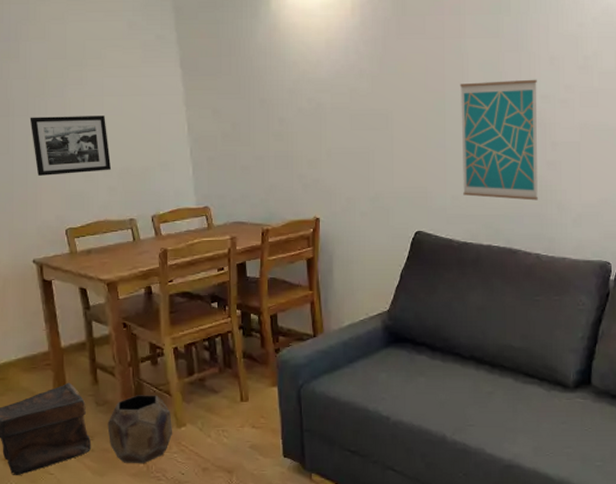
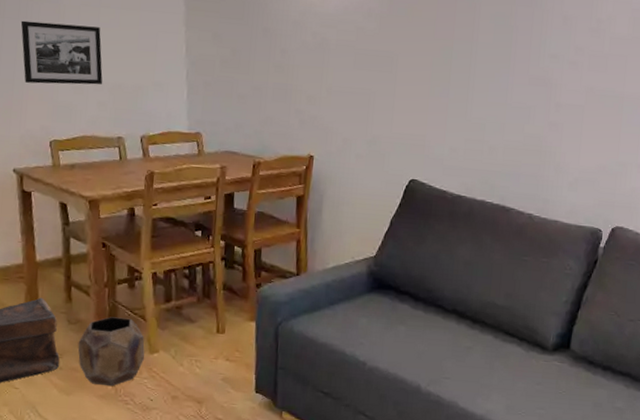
wall art: present [459,79,538,201] -> none [462,34,548,161]

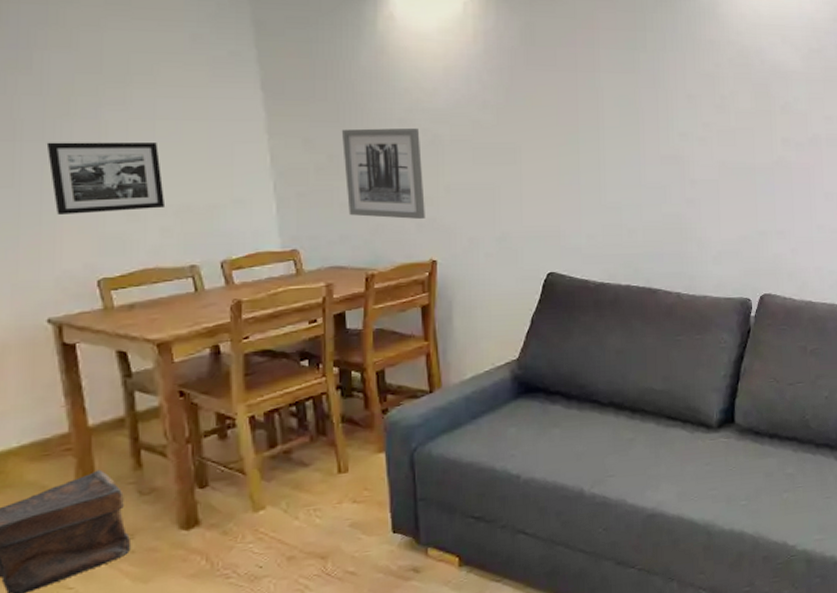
planter: present [78,317,145,387] -> none [155,475,248,563]
wall art: none [244,27,310,116] -> present [341,127,425,219]

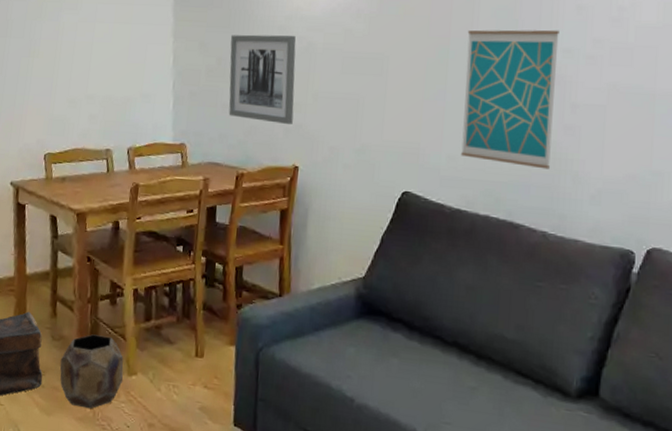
picture frame: present [46,142,166,214] -> none [24,39,95,99]
planter: none [155,475,248,563] -> present [60,334,124,409]
wall art: none [594,116,678,239] -> present [461,29,559,170]

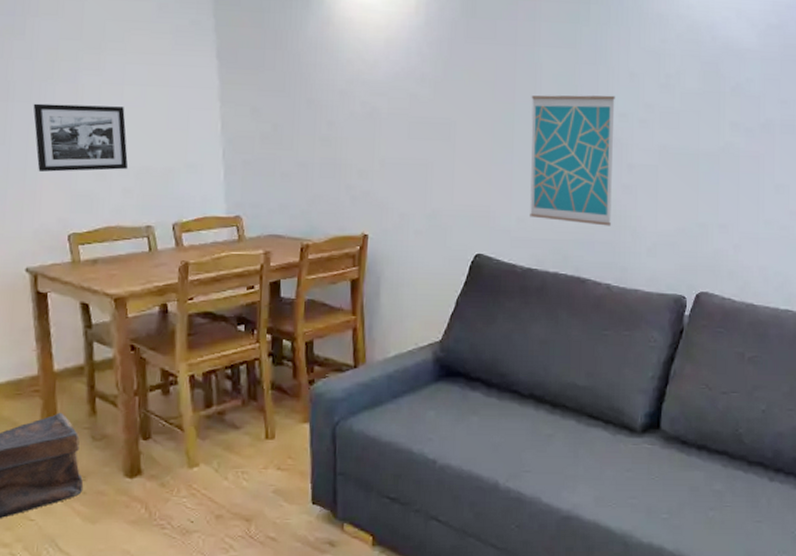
picture frame: none [24,39,95,99] -> present [33,103,129,172]
planter: present [60,334,124,409] -> none [104,429,183,510]
wall art: present [228,34,296,124] -> none [286,99,360,192]

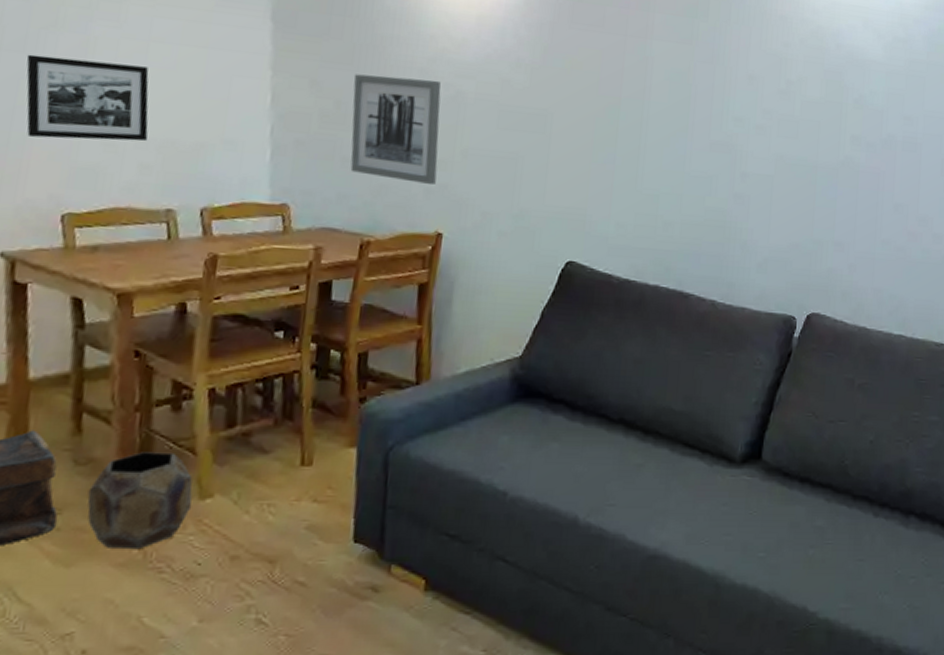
planter: none [104,429,183,510] -> present [87,452,193,550]
wall art: none [286,99,360,192] -> present [350,74,441,184]
wall art: present [530,95,615,226] -> none [631,91,732,238]

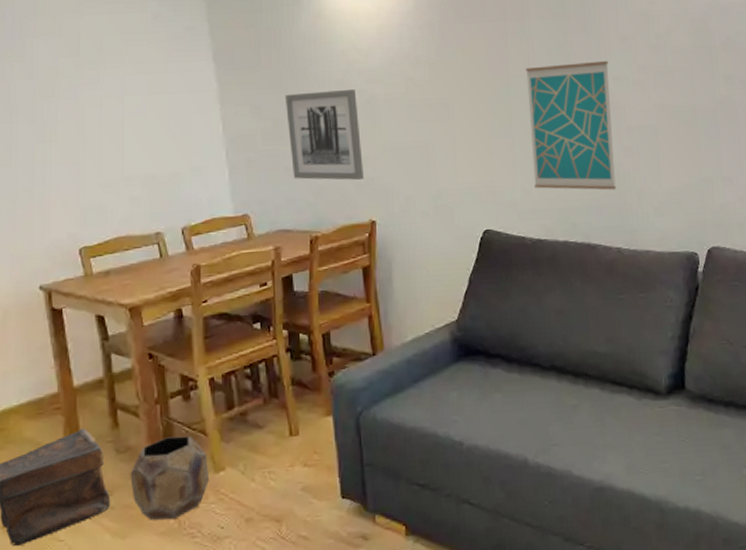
picture frame: present [26,54,149,142] -> none [36,117,134,189]
wall art: none [631,91,732,238] -> present [525,60,616,190]

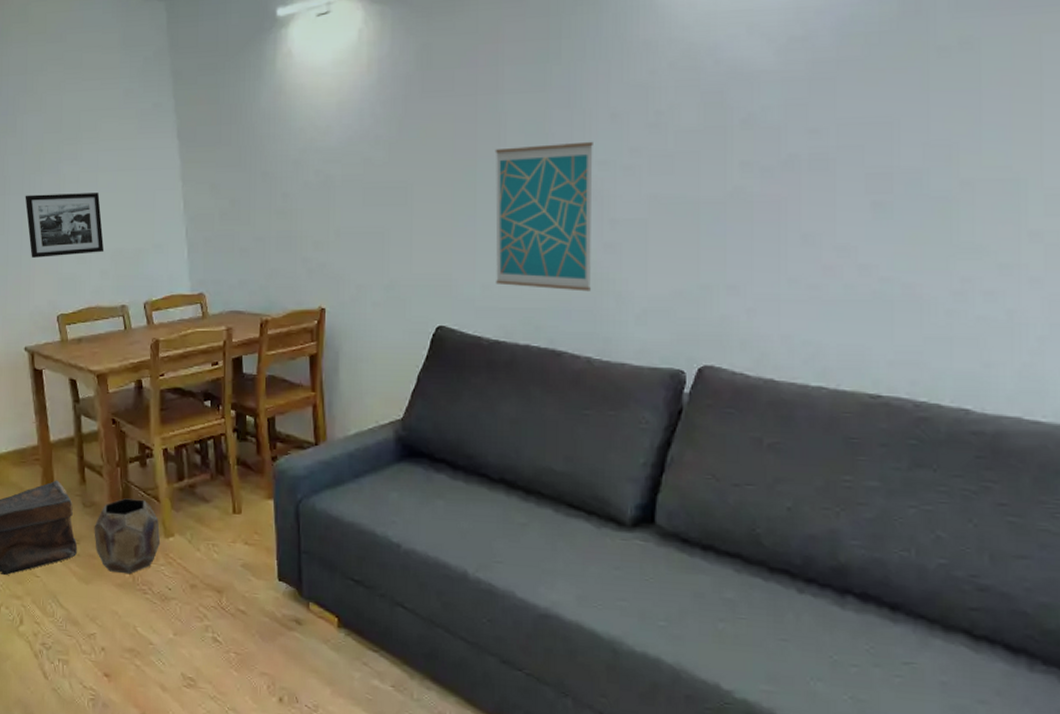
picture frame: none [36,117,134,189] -> present [25,193,104,258]
wall art: present [284,88,364,180] -> none [242,169,316,264]

